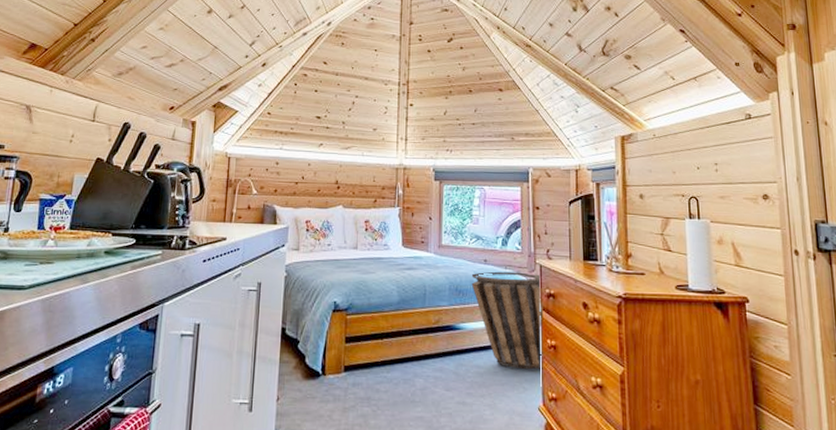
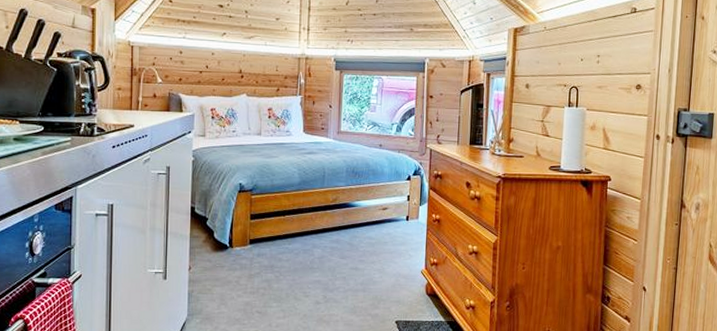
basket: present [471,271,543,370] -> none [366,155,430,240]

